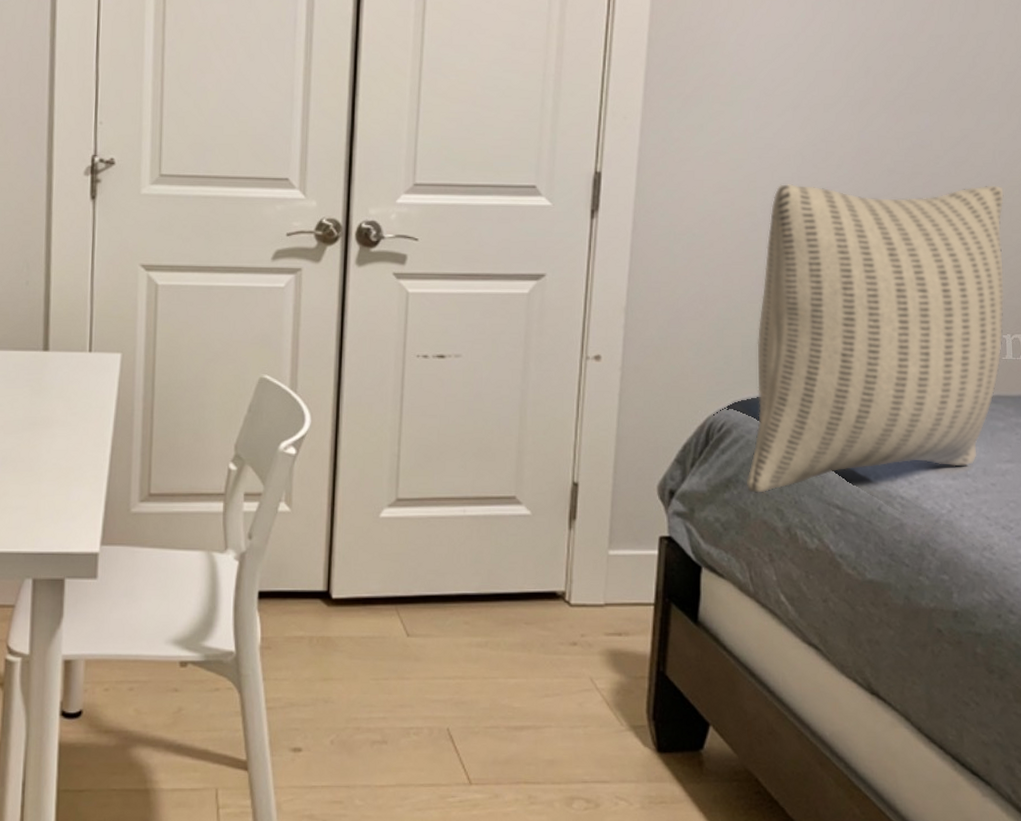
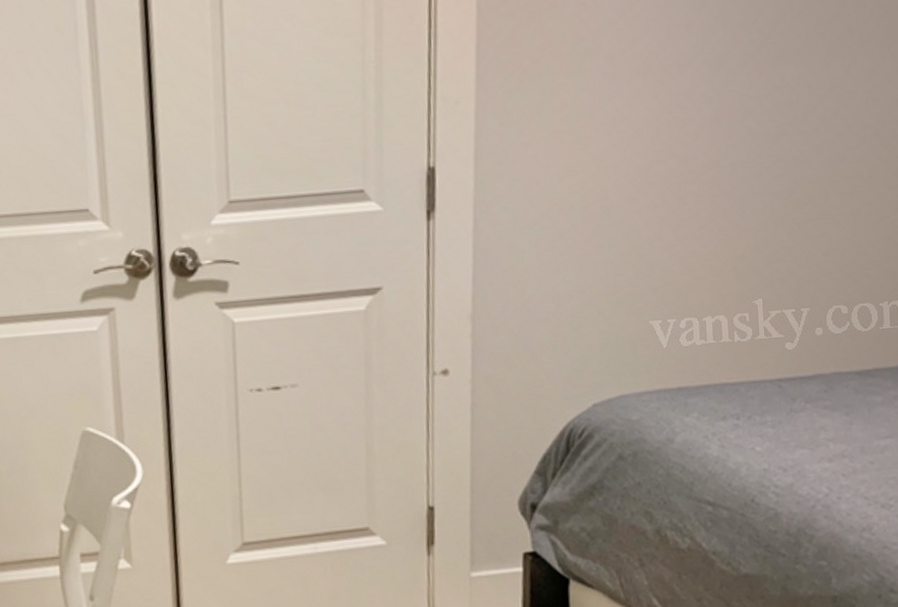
pillow: present [746,183,1005,493] -> none [611,138,881,498]

